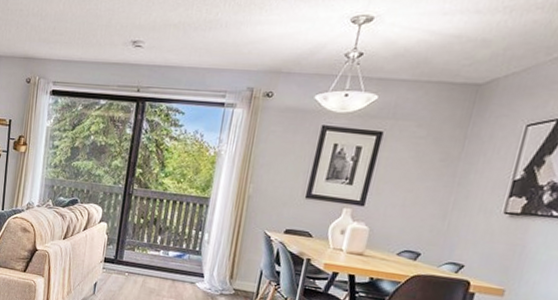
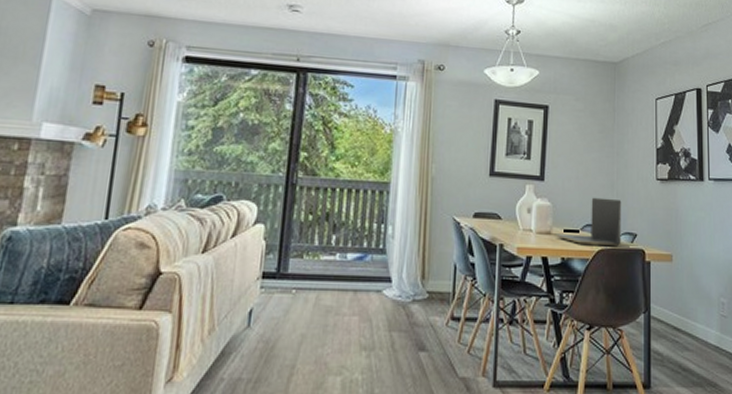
laptop computer: none [366,225,453,275] -> present [555,197,622,247]

